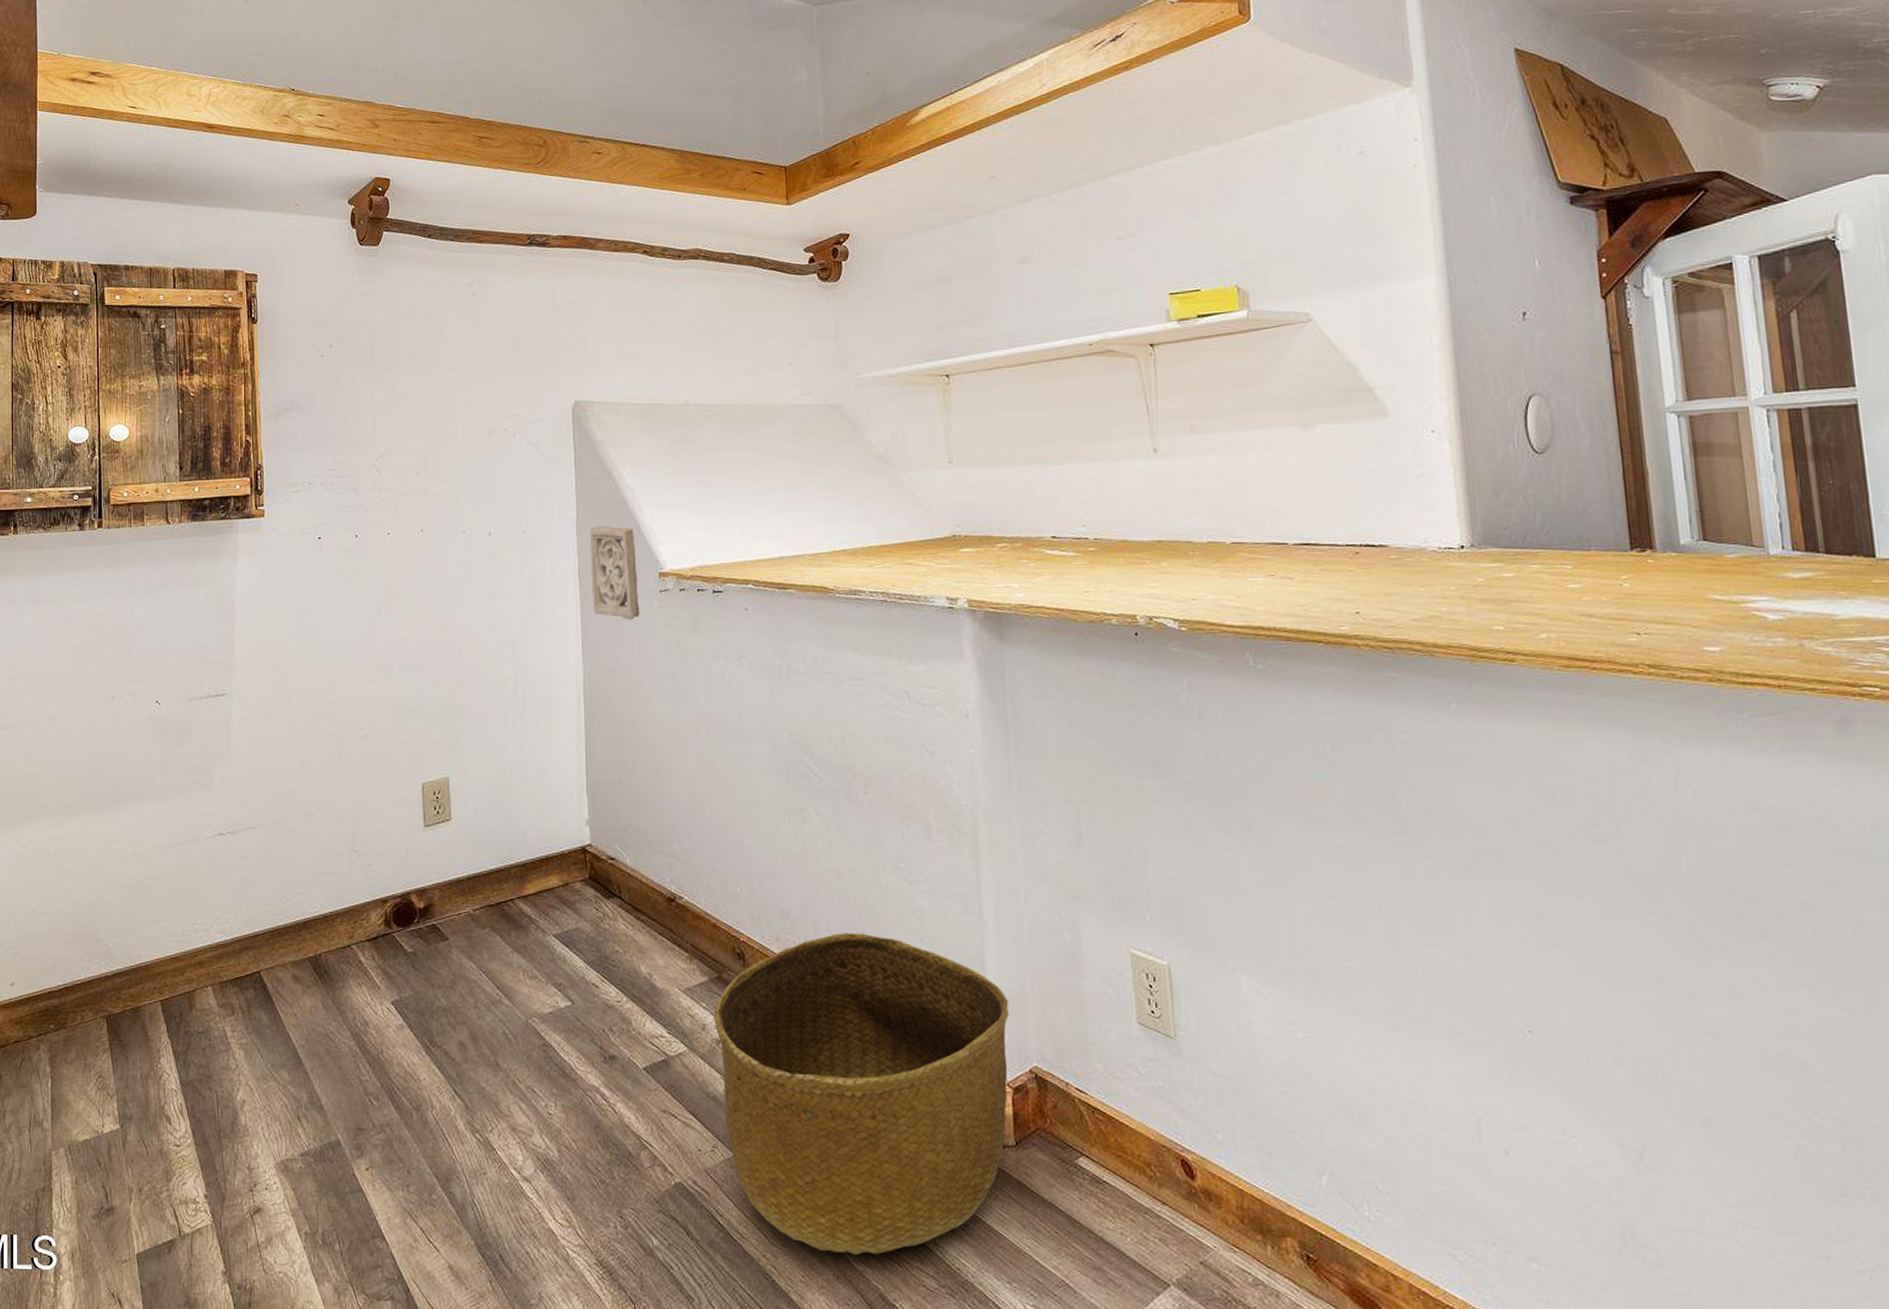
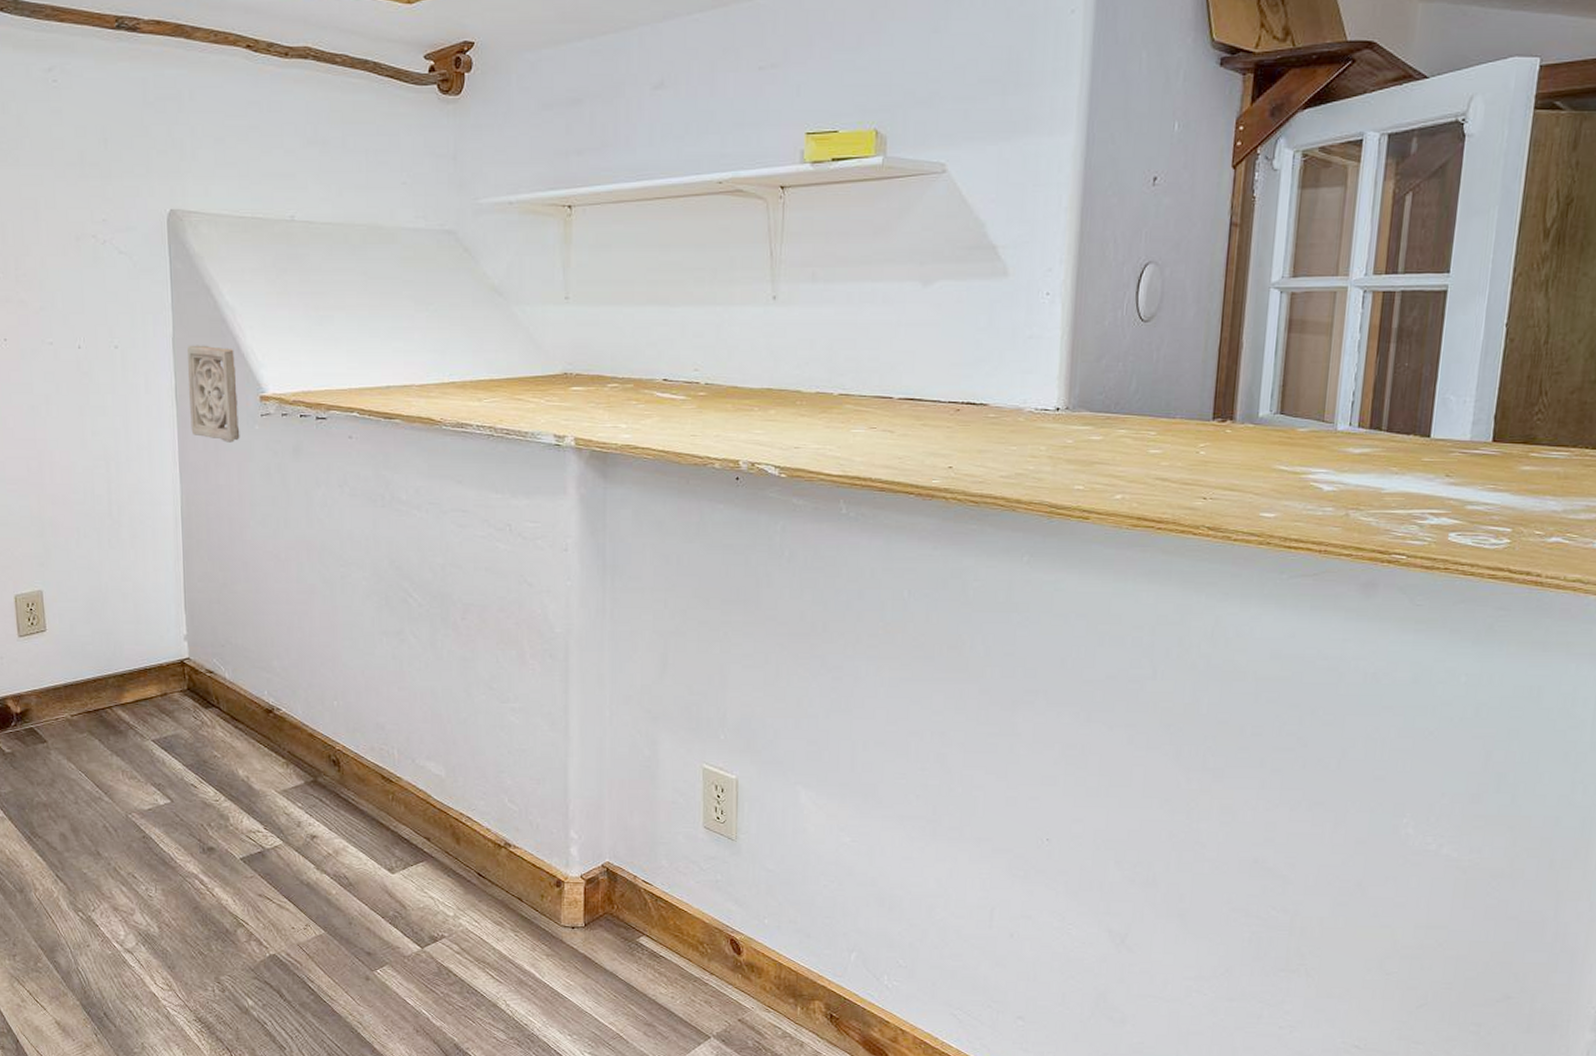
basket: present [713,933,1009,1256] -> none [308,745,587,1014]

